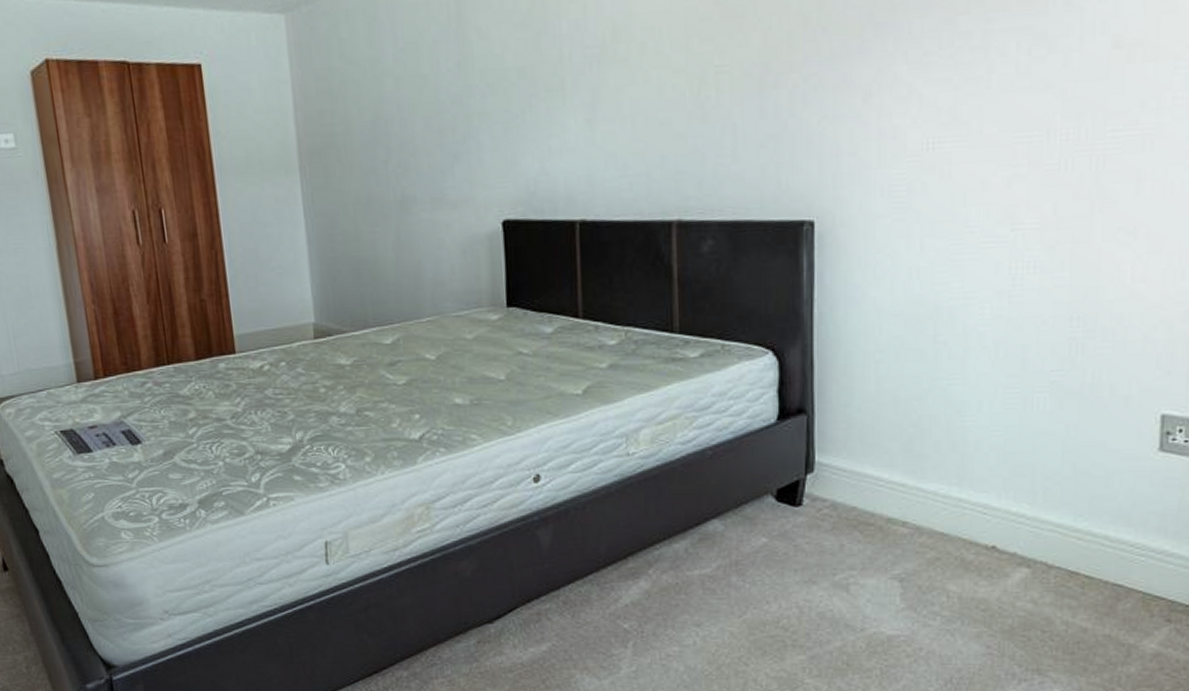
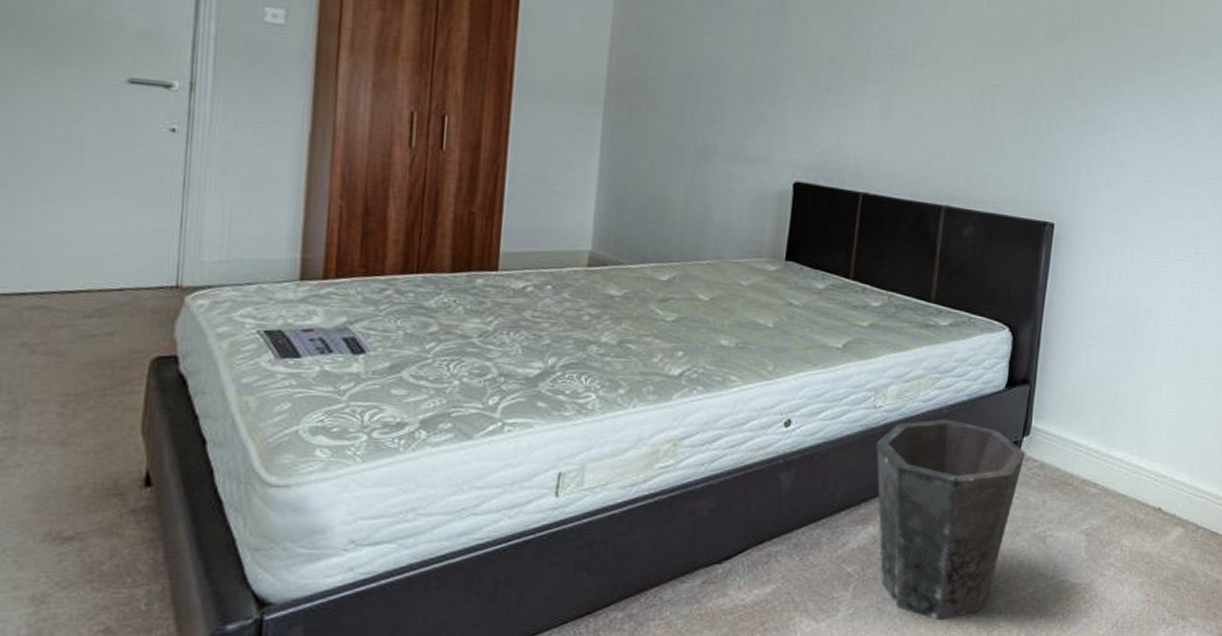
waste bin: none [634,461,812,676] -> present [875,419,1026,620]

